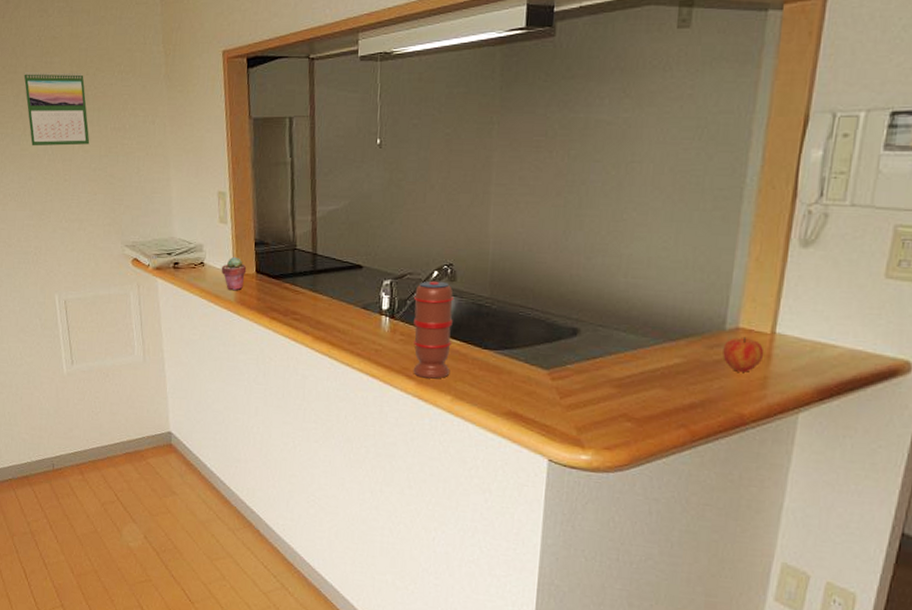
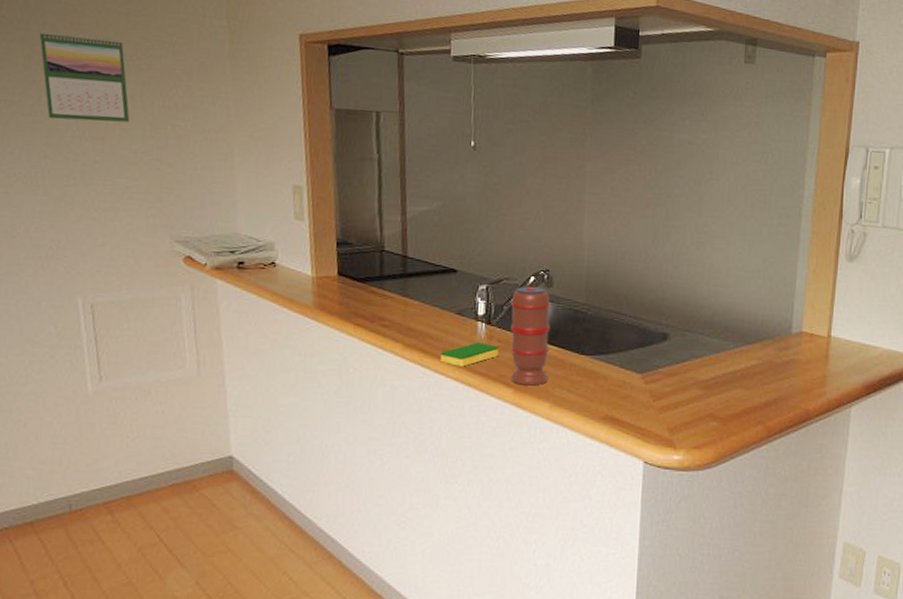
potted succulent: present [221,256,247,291] -> none [296,256,327,295]
dish sponge: none [346,335,402,359] -> present [440,342,499,367]
apple: present [723,336,764,372] -> none [790,340,823,372]

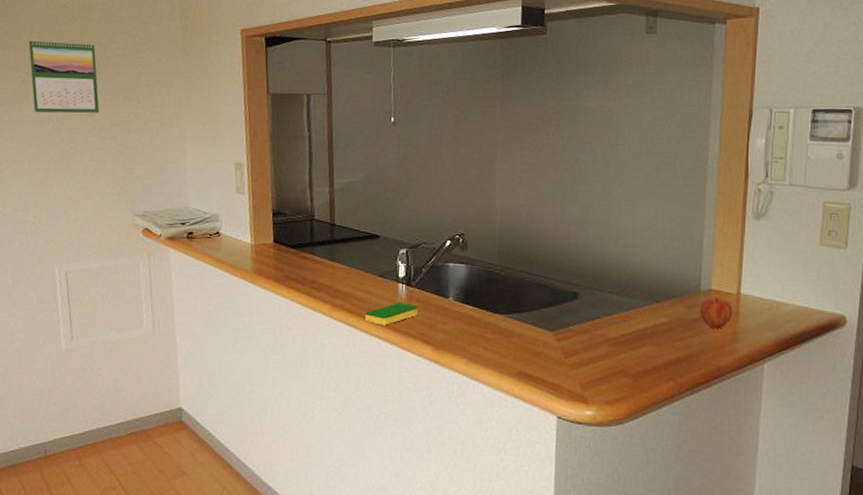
spice grinder: present [511,286,552,386] -> none [429,249,467,343]
apple: none [790,340,823,372] -> present [700,297,733,329]

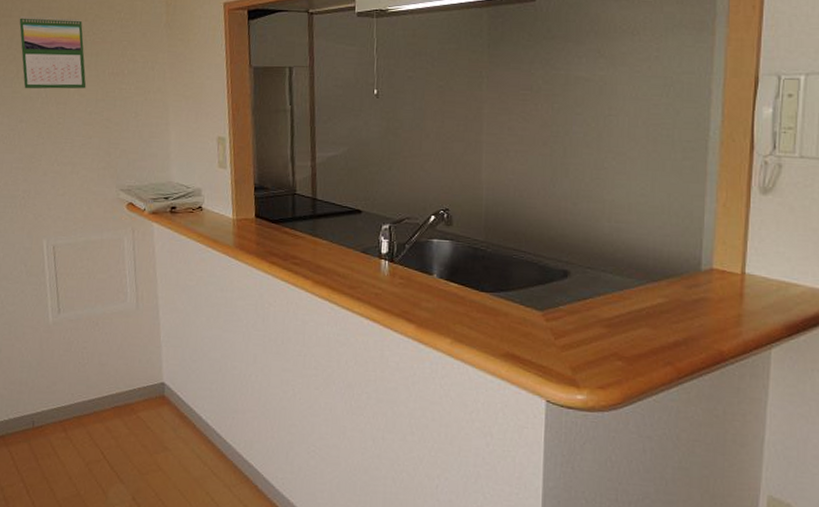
dish sponge: present [364,303,418,326] -> none [346,279,401,303]
apple: present [700,297,733,329] -> none [700,277,737,311]

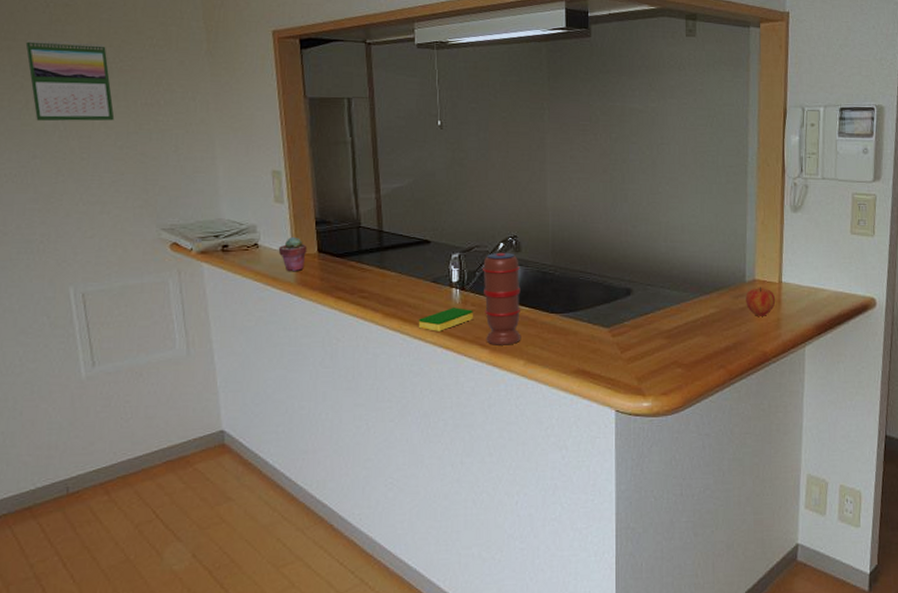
potted succulent: none [219,201,246,236] -> present [278,236,308,272]
dish sponge: none [346,279,401,303] -> present [418,308,473,331]
spice grinder: none [412,225,451,322] -> present [483,252,521,345]
apple: none [700,277,737,311] -> present [746,287,776,316]

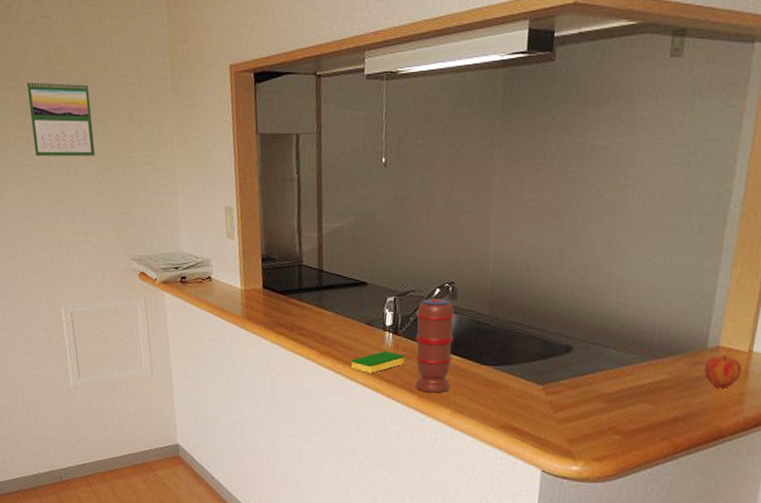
potted succulent: present [278,236,308,272] -> none [228,271,254,306]

